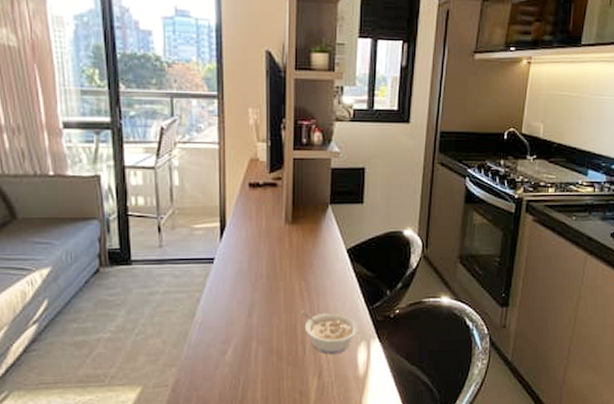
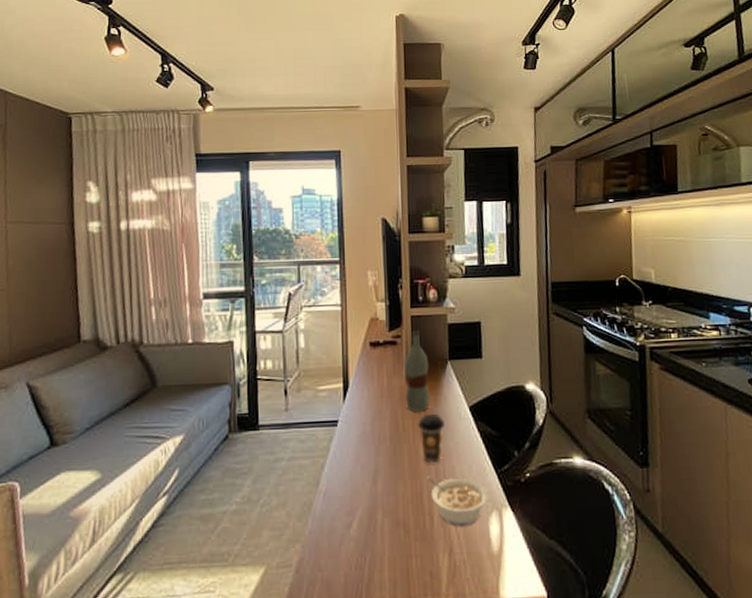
bottle: none [284,174,309,253] -> present [404,331,429,413]
coffee cup: none [295,254,321,300] -> present [418,413,444,464]

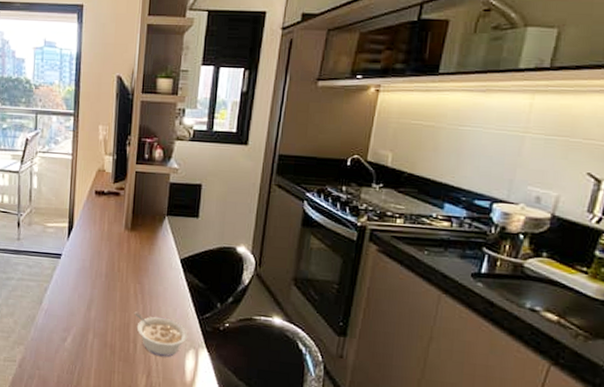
bottle: present [404,331,429,413] -> none [123,185,148,258]
coffee cup: present [418,413,444,464] -> none [132,260,156,302]

